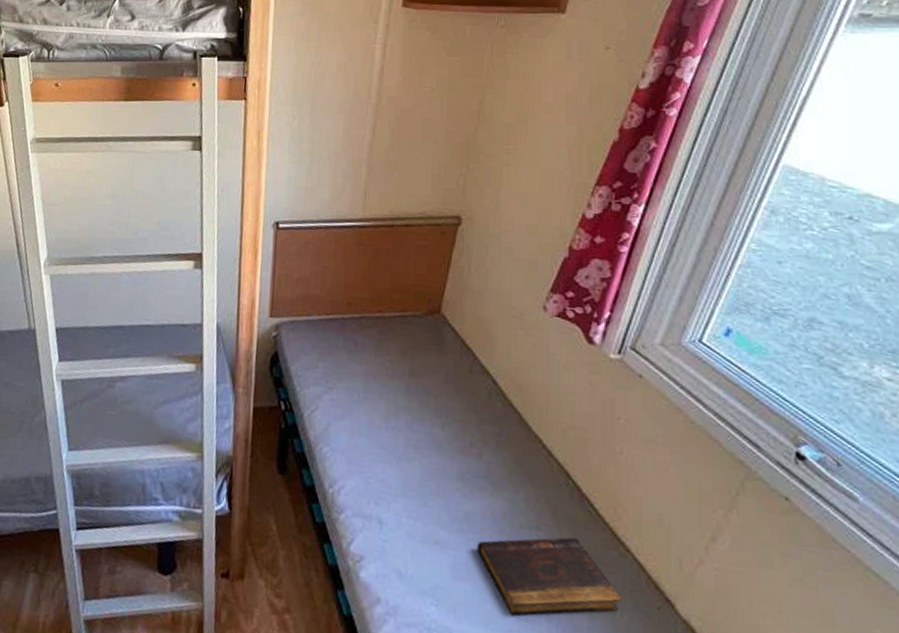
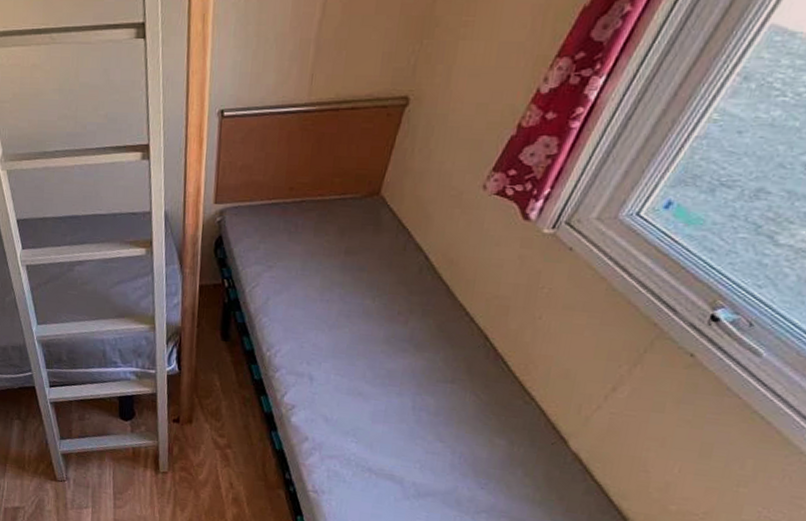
book: present [477,537,622,616] -> none [396,388,521,450]

